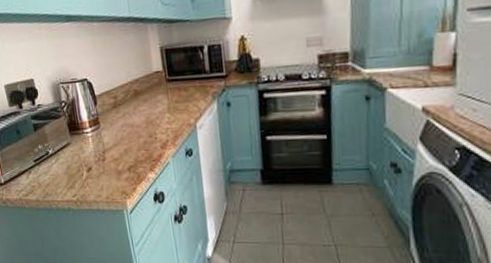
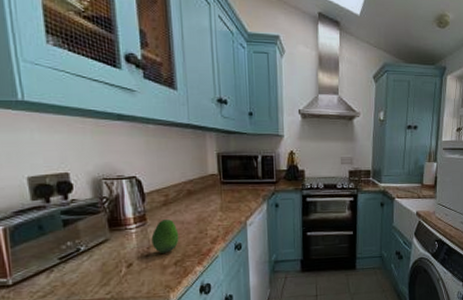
fruit: none [105,123,131,158] -> present [151,219,179,253]

